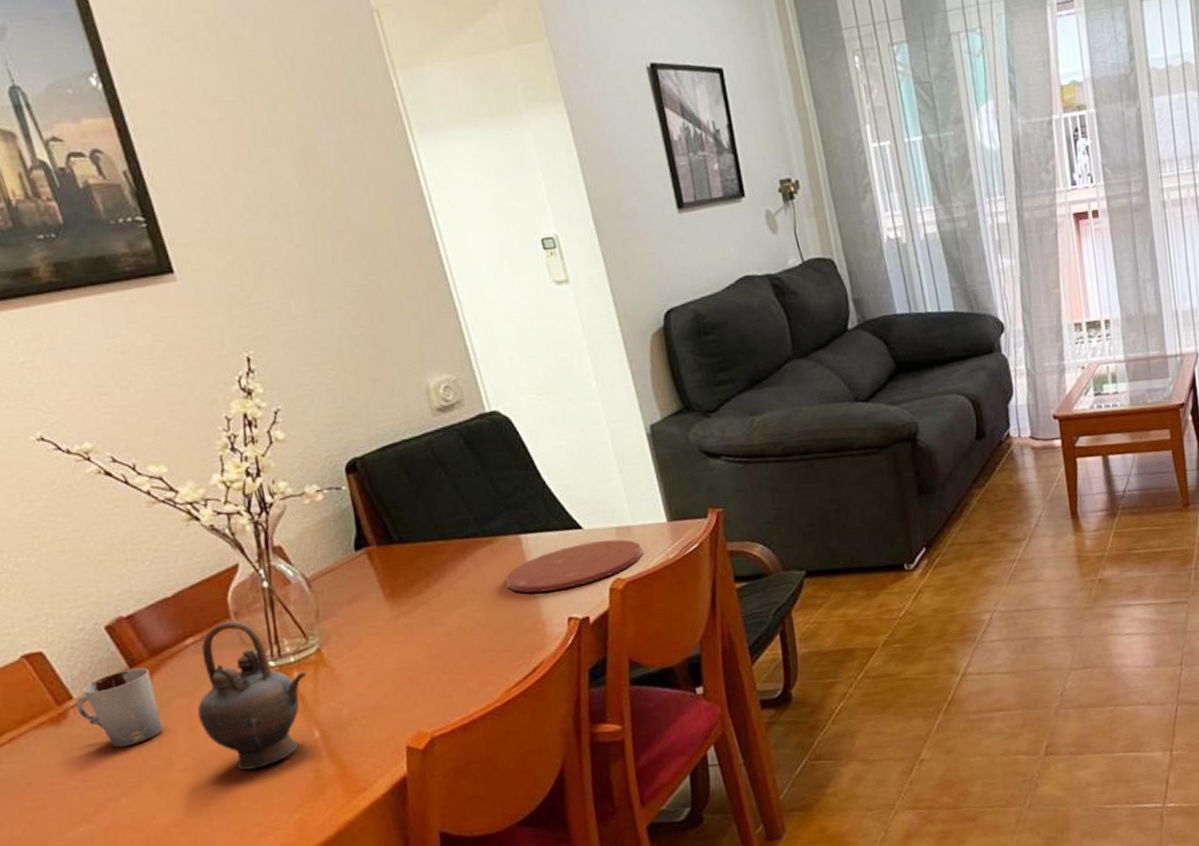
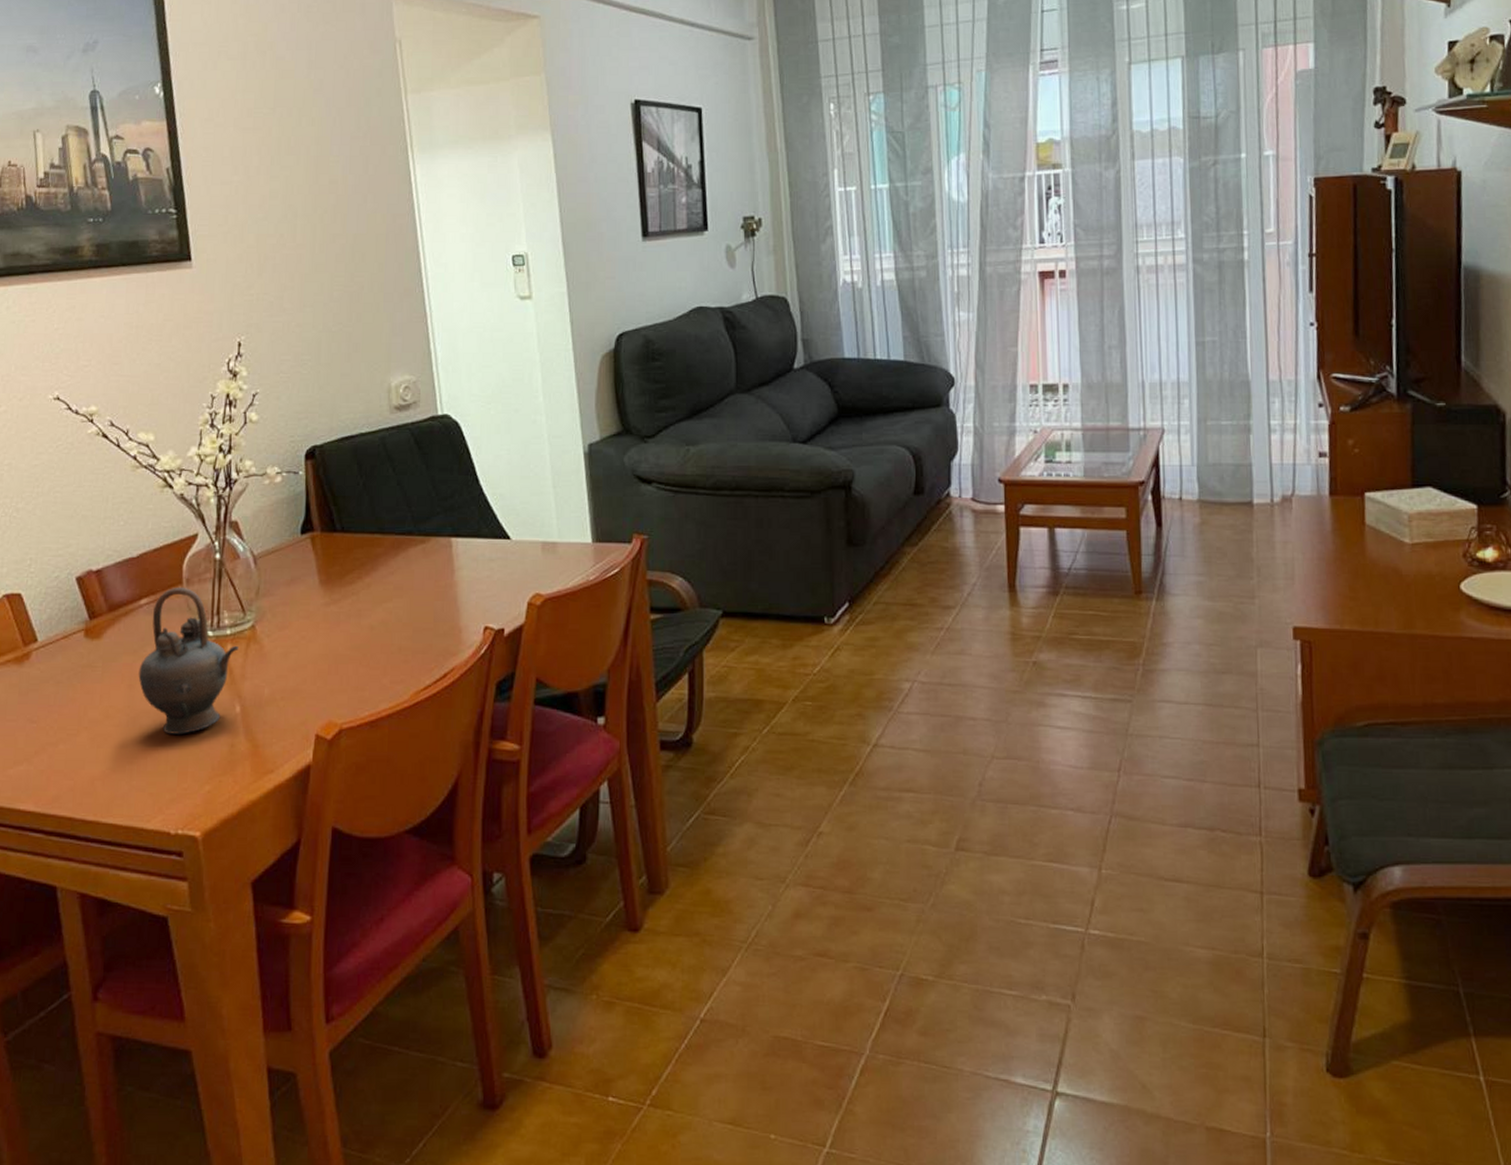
cup: present [76,667,162,748] -> none [39,620,107,694]
plate: present [506,539,643,593] -> none [432,553,565,598]

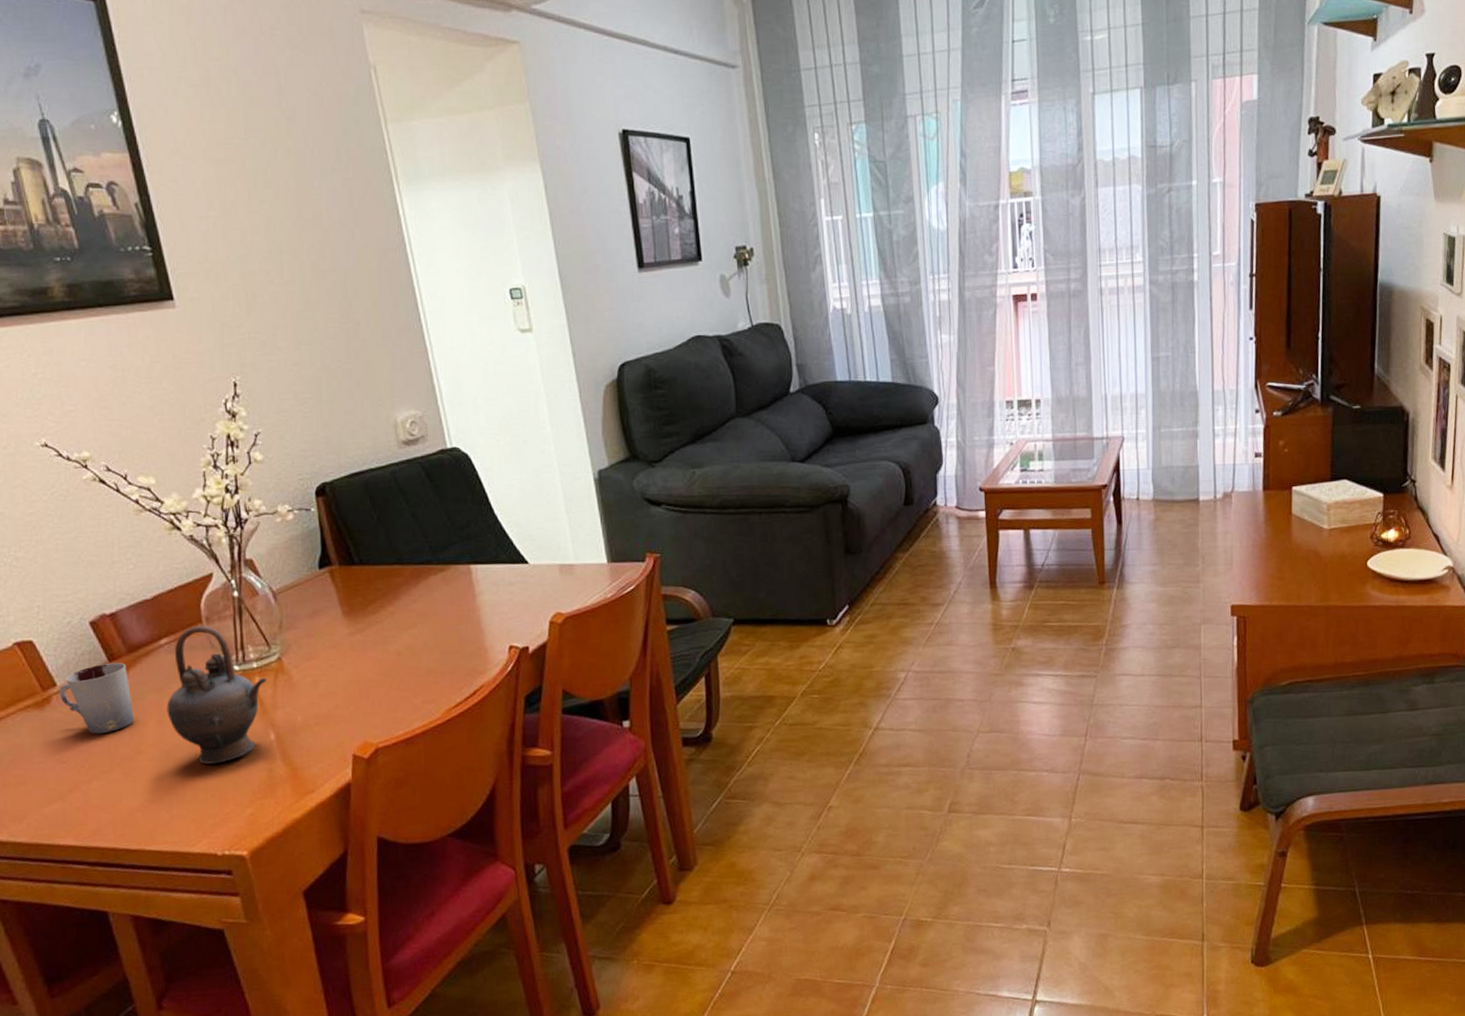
cup: none [39,620,107,694] -> present [59,662,134,734]

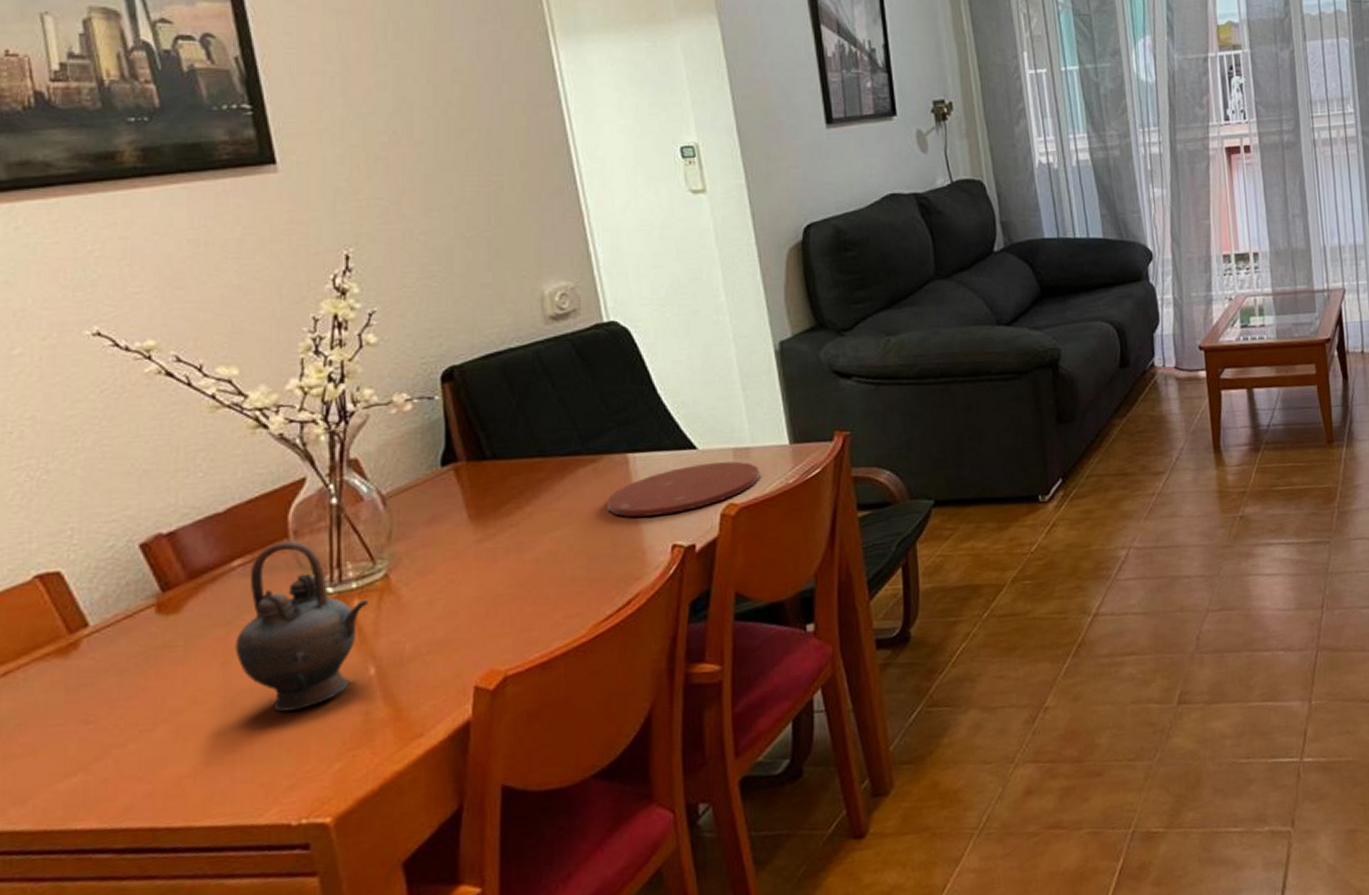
cup: present [59,662,134,734] -> none [92,591,190,684]
plate: none [454,575,583,621] -> present [607,461,761,517]

